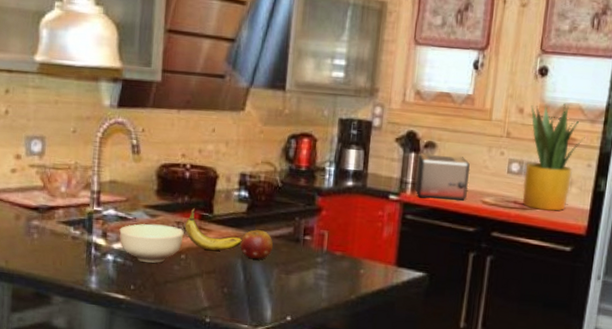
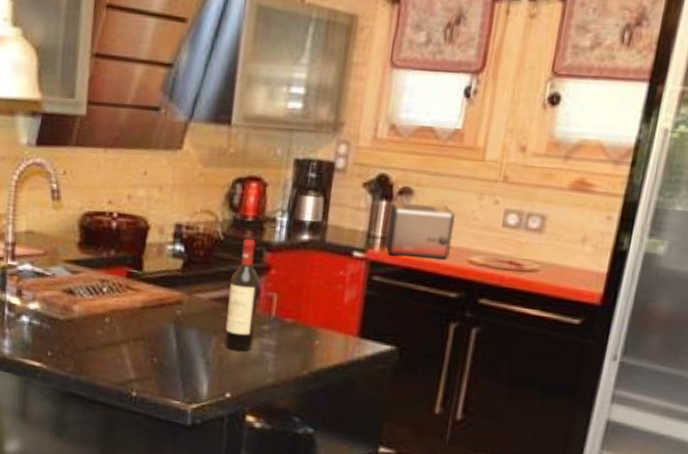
bowl: present [119,223,184,263] -> none [36,281,109,327]
fruit: present [184,208,242,251] -> none [109,264,176,315]
fruit: present [240,230,274,260] -> none [173,290,213,326]
wine bottle: none [284,185,313,280] -> present [224,238,260,351]
planter: present [522,103,585,212] -> none [520,139,606,275]

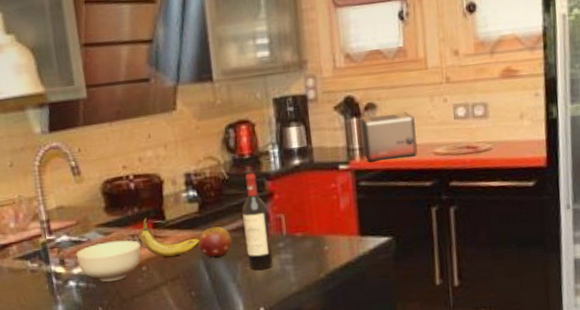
bowl: none [36,281,109,327] -> present [76,240,141,282]
fruit: none [109,264,176,315] -> present [139,218,200,258]
fruit: none [173,290,213,326] -> present [198,226,233,258]

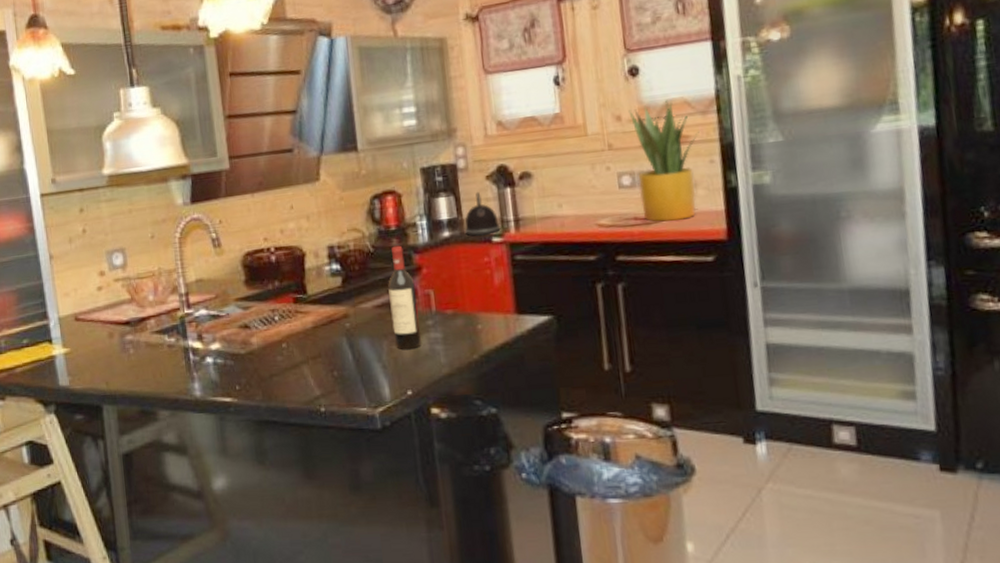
bowl: present [76,240,141,282] -> none [214,315,282,359]
fruit: present [139,218,200,258] -> none [280,292,343,335]
fruit: present [198,226,233,258] -> none [341,302,378,335]
kettle: none [314,121,347,164] -> present [464,191,501,237]
toaster: present [359,112,418,162] -> none [513,181,579,235]
planter: none [465,36,527,151] -> present [628,100,700,222]

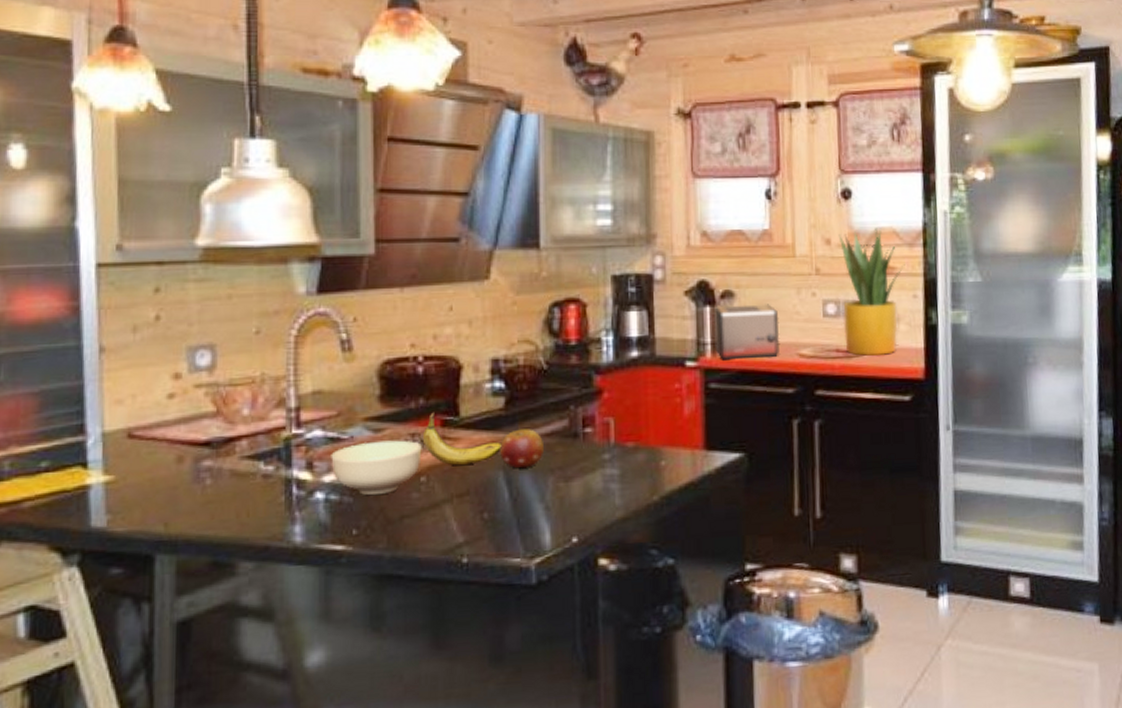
bowl: none [214,315,282,359] -> present [331,440,422,495]
fruit: none [280,292,343,335] -> present [422,412,502,466]
fruit: none [341,302,378,335] -> present [500,429,545,469]
wine bottle: present [388,245,421,349] -> none [561,363,594,487]
kettle: present [464,191,501,237] -> none [656,307,696,359]
toaster: none [513,181,579,235] -> present [713,304,780,360]

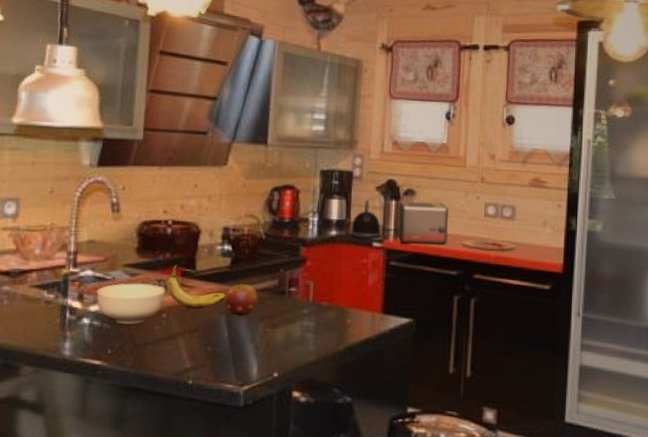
kettle: none [656,307,696,359] -> present [351,199,382,240]
planter: present [838,228,905,356] -> none [499,149,554,252]

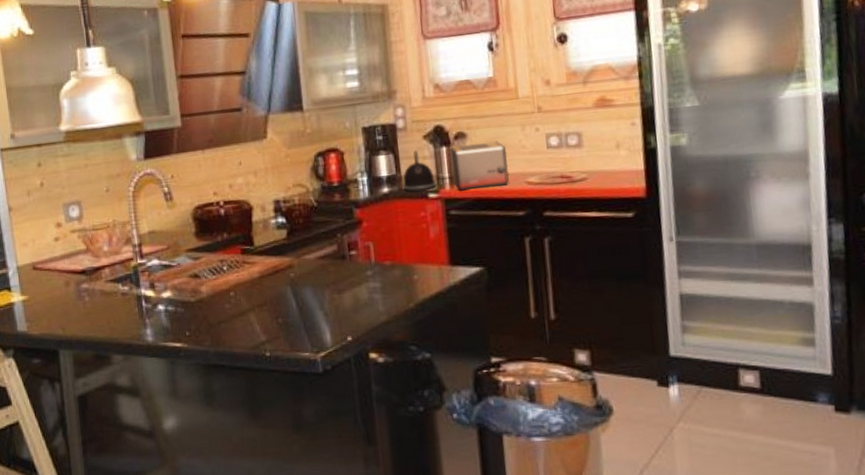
bowl: present [96,283,165,324] -> none [166,265,230,306]
fruit: present [166,264,226,308] -> none [228,243,288,284]
fruit: present [224,284,259,315] -> none [286,253,321,285]

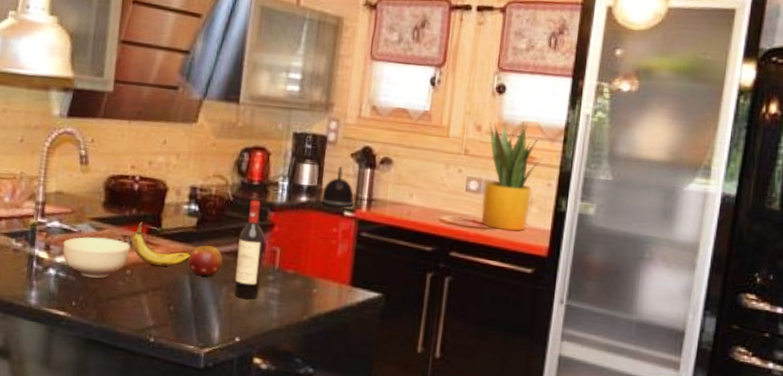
bowl: none [166,265,230,306] -> present [63,237,131,278]
fruit: none [228,243,288,284] -> present [131,221,191,267]
fruit: none [286,253,321,285] -> present [188,245,224,277]
wine bottle: none [330,200,361,298] -> present [234,199,265,299]
toaster: present [449,141,509,191] -> none [370,169,428,220]
planter: none [557,66,622,180] -> present [481,121,545,232]

